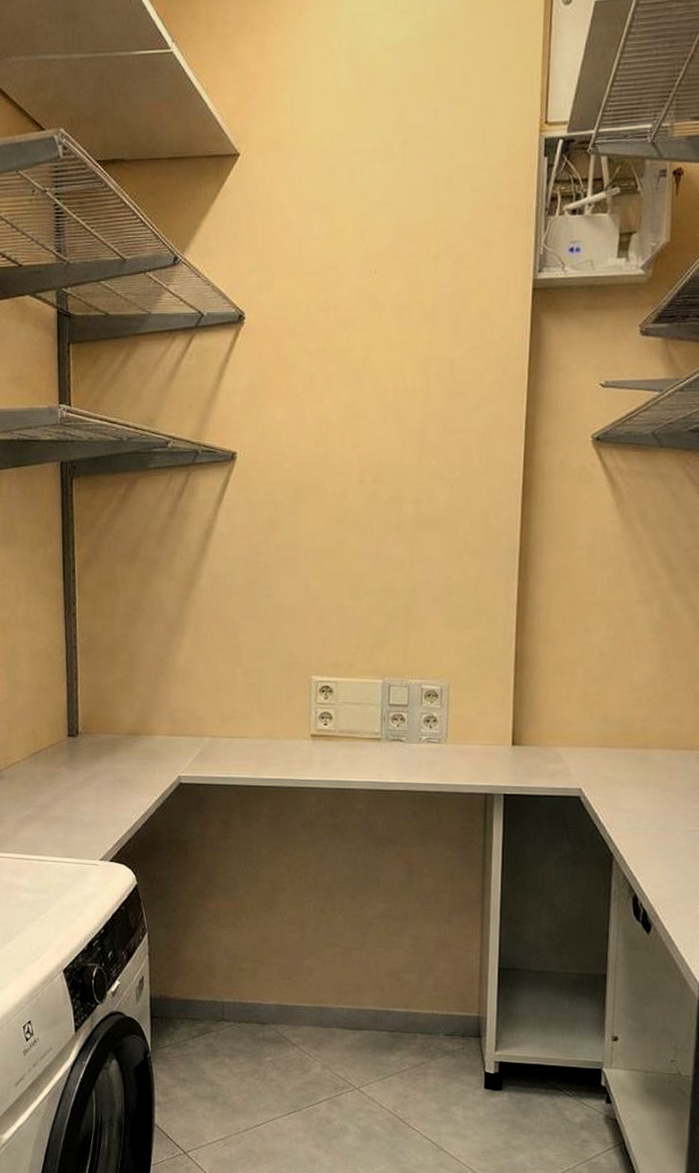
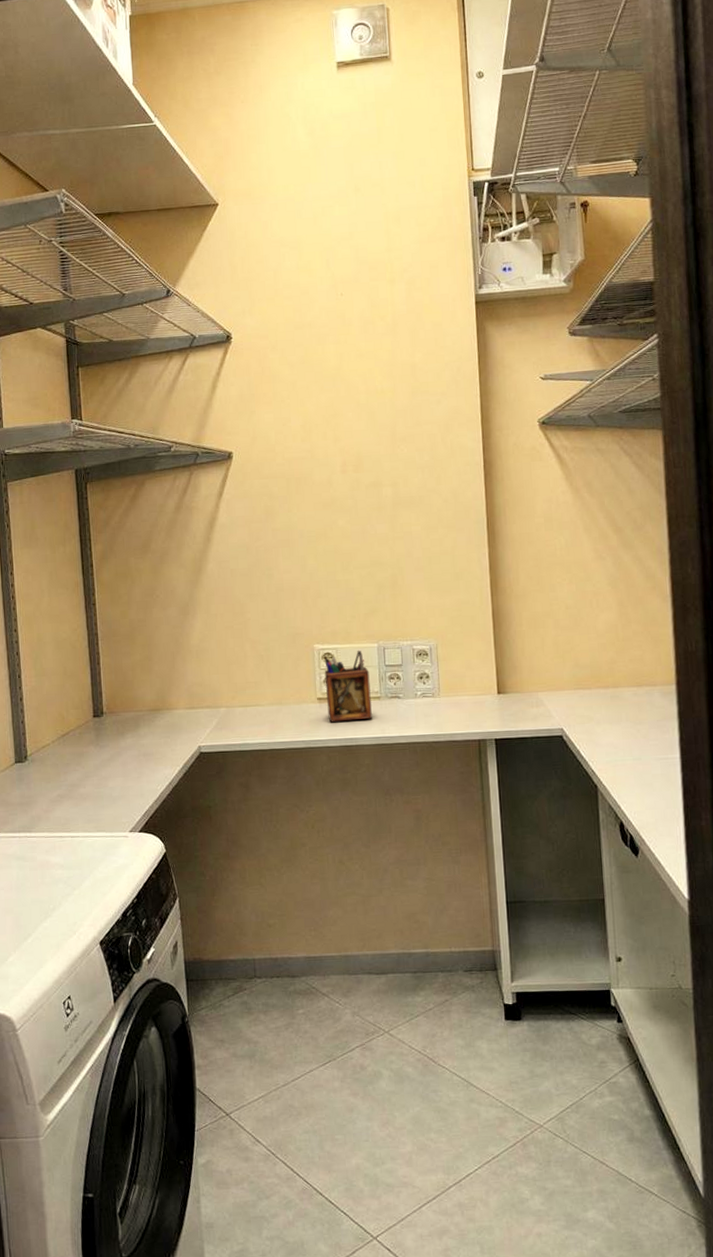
desk organizer: none [320,685,371,762] -> present [324,650,372,722]

